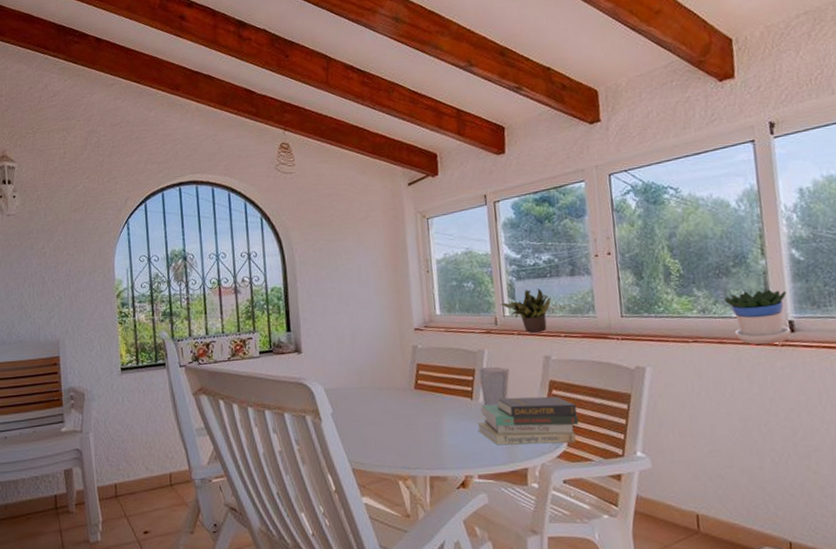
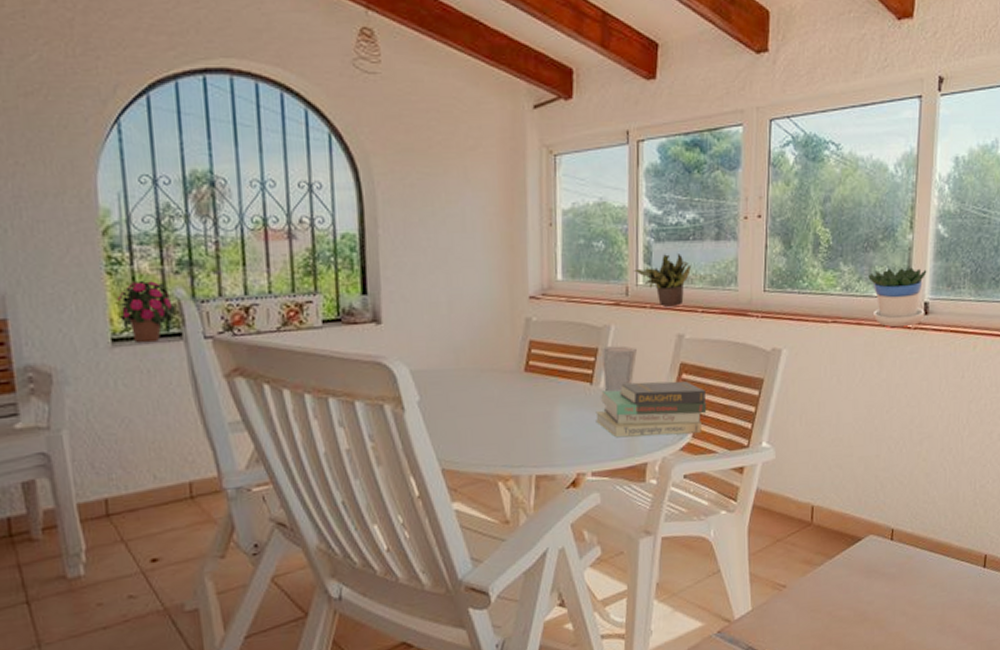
potted flower: none [125,326,161,372] -> present [117,279,175,344]

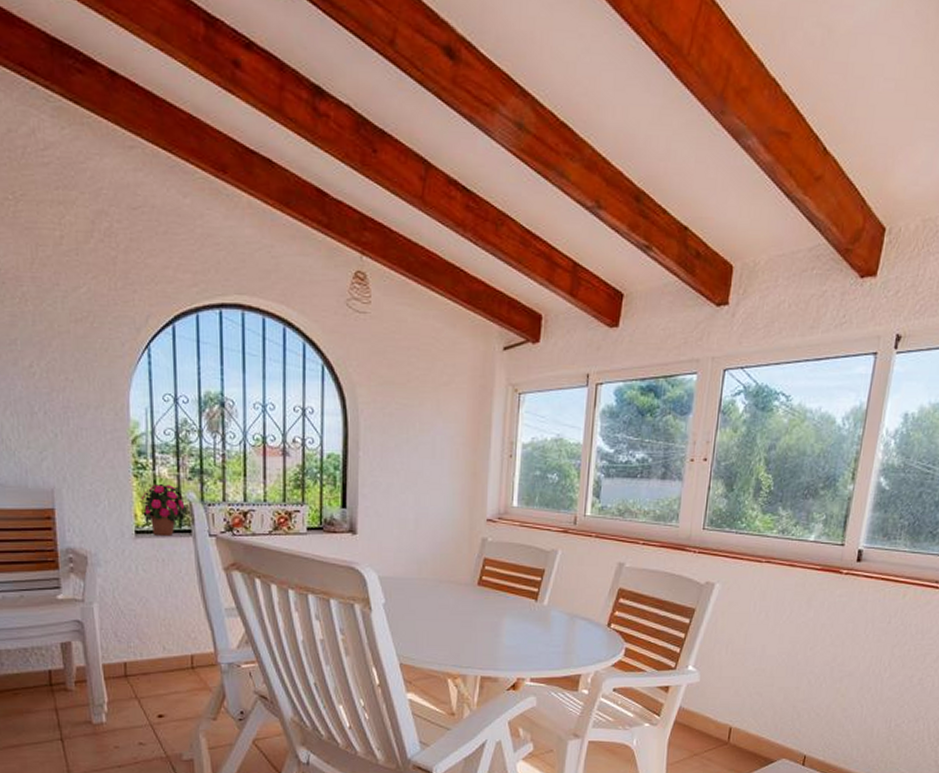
books: present [595,381,707,438] -> none [538,602,640,653]
cup: present [601,345,637,392] -> none [547,569,580,609]
potted plant: present [633,254,691,308] -> none [582,489,636,538]
flowerpot: present [868,267,927,328] -> none [805,516,864,572]

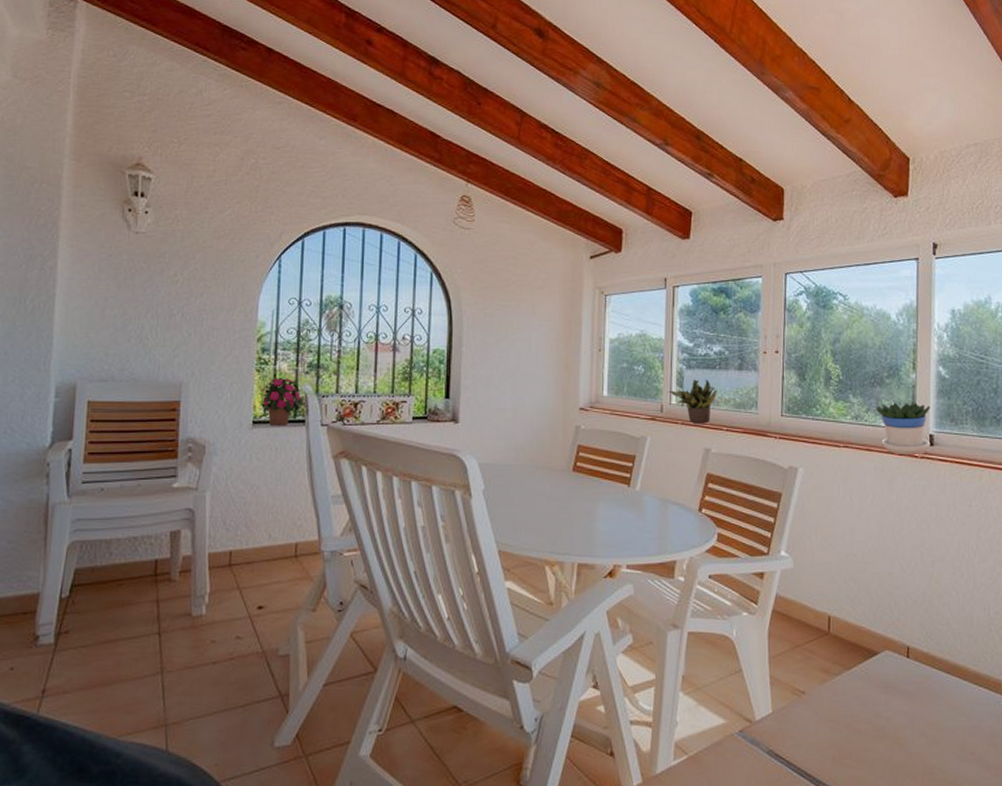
potted plant: none [582,489,636,538] -> present [667,379,717,425]
flowerpot: none [805,516,864,572] -> present [876,403,931,456]

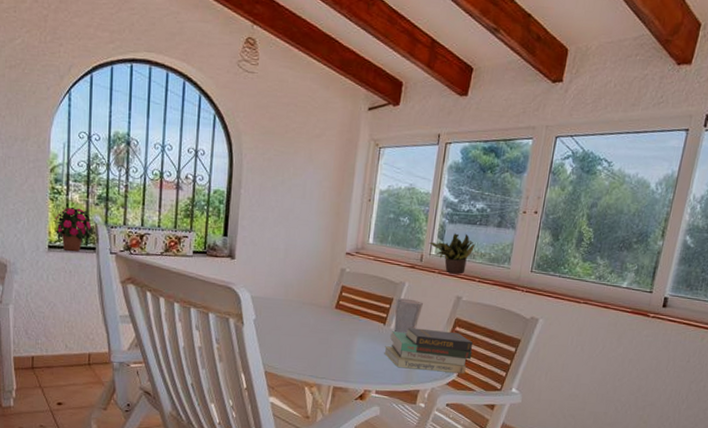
books: none [632,487,730,539] -> present [384,327,473,375]
cup: none [638,455,669,494] -> present [394,298,423,333]
flowerpot: present [876,403,931,456] -> none [618,266,671,315]

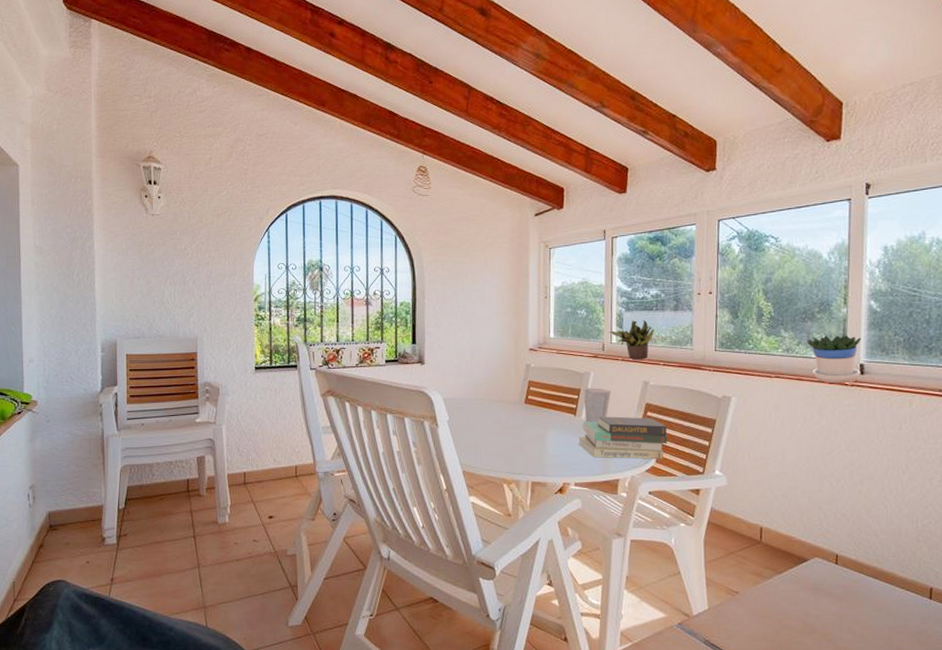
potted flower: present [55,206,93,252] -> none [260,330,294,371]
flowerpot: none [618,266,671,315] -> present [807,335,861,384]

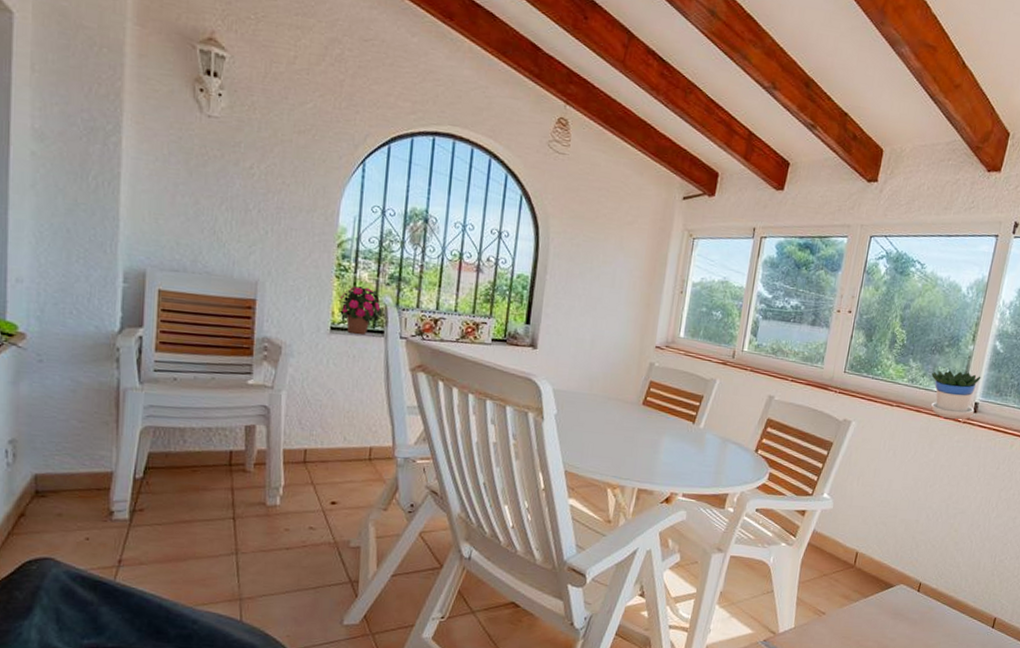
potted flower: none [260,330,294,371] -> present [339,285,382,336]
books: present [578,416,668,460] -> none [692,427,784,478]
cup: present [583,388,611,422] -> none [703,396,734,433]
potted plant: present [608,320,654,361] -> none [741,330,788,373]

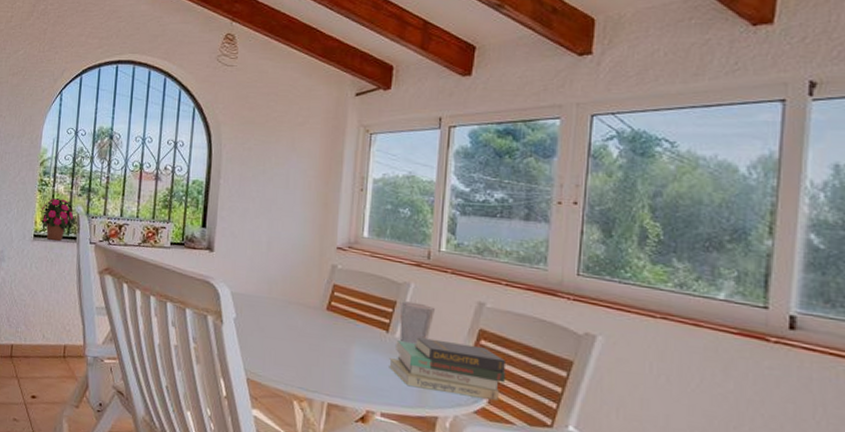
books: none [692,427,784,478] -> present [389,337,506,402]
cup: none [703,396,734,433] -> present [399,301,435,344]
flowerpot: present [930,370,981,420] -> none [710,272,793,339]

